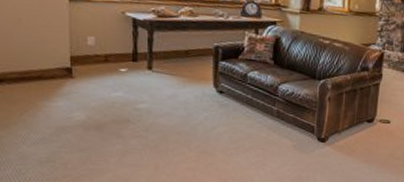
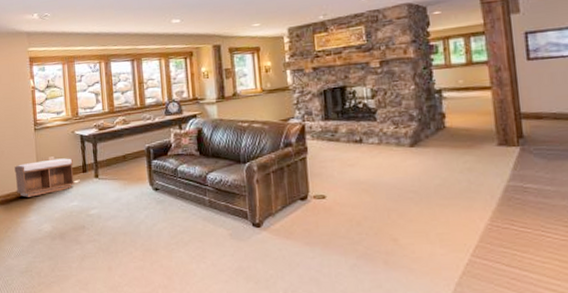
bench: none [36,38,120,80] -> present [14,158,75,197]

